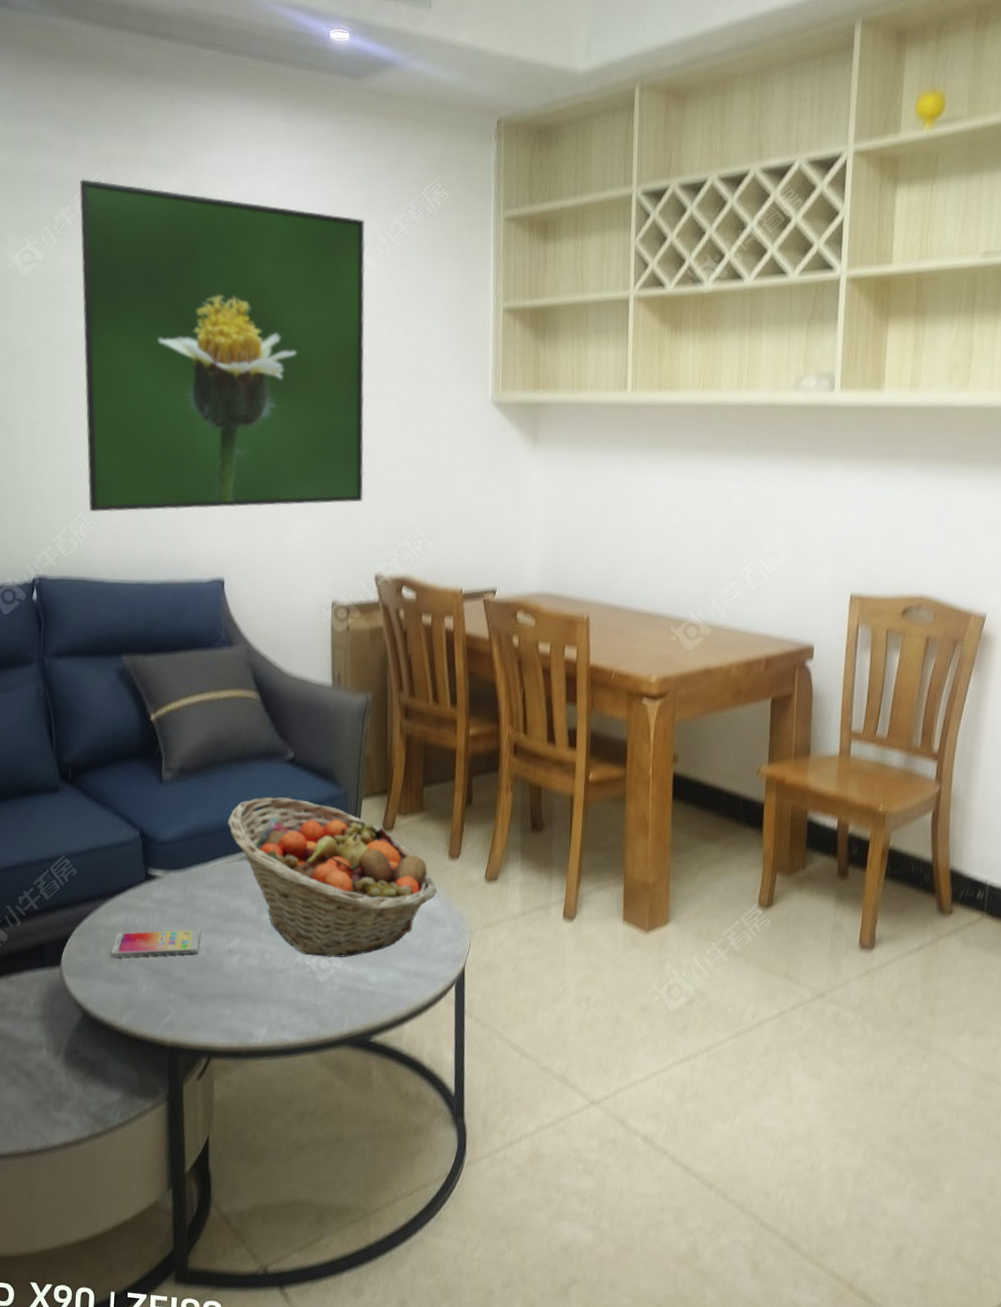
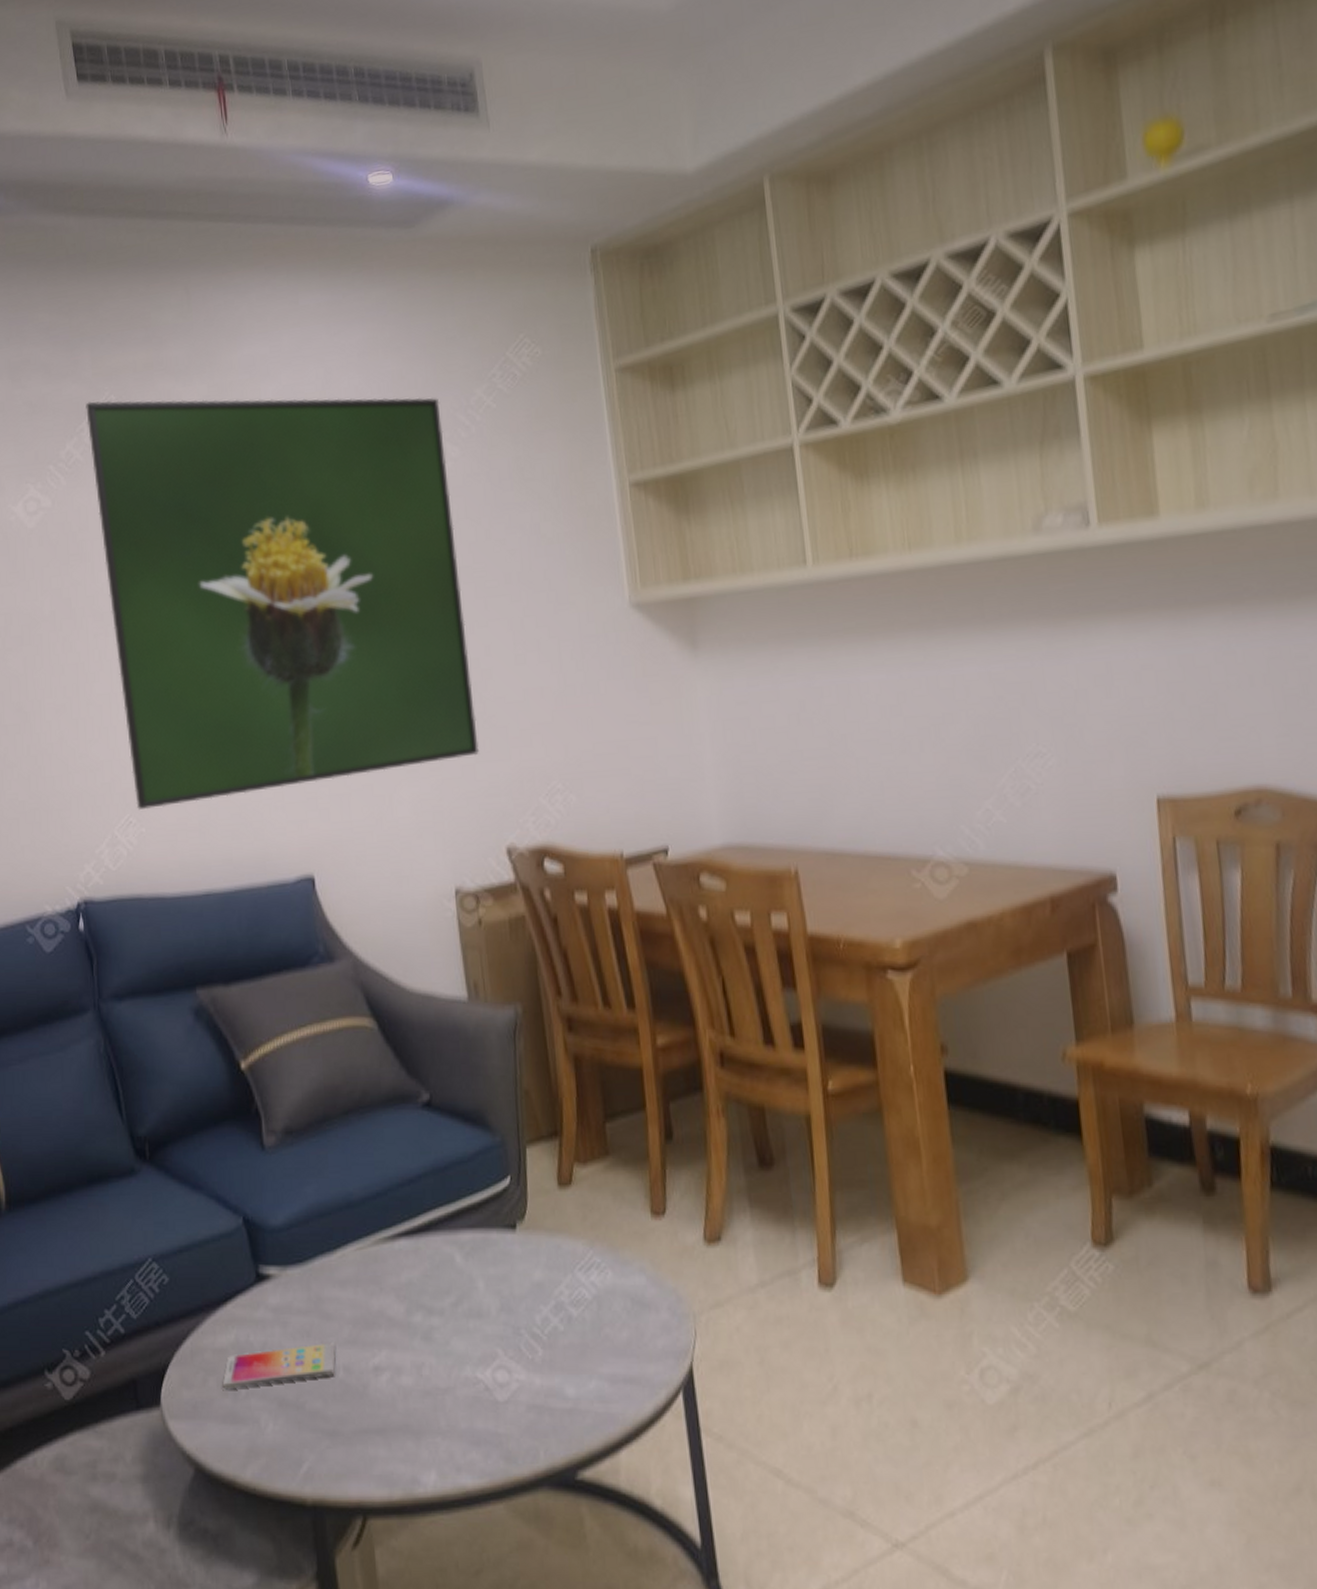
fruit basket: present [227,797,437,958] -> none [353,1154,641,1367]

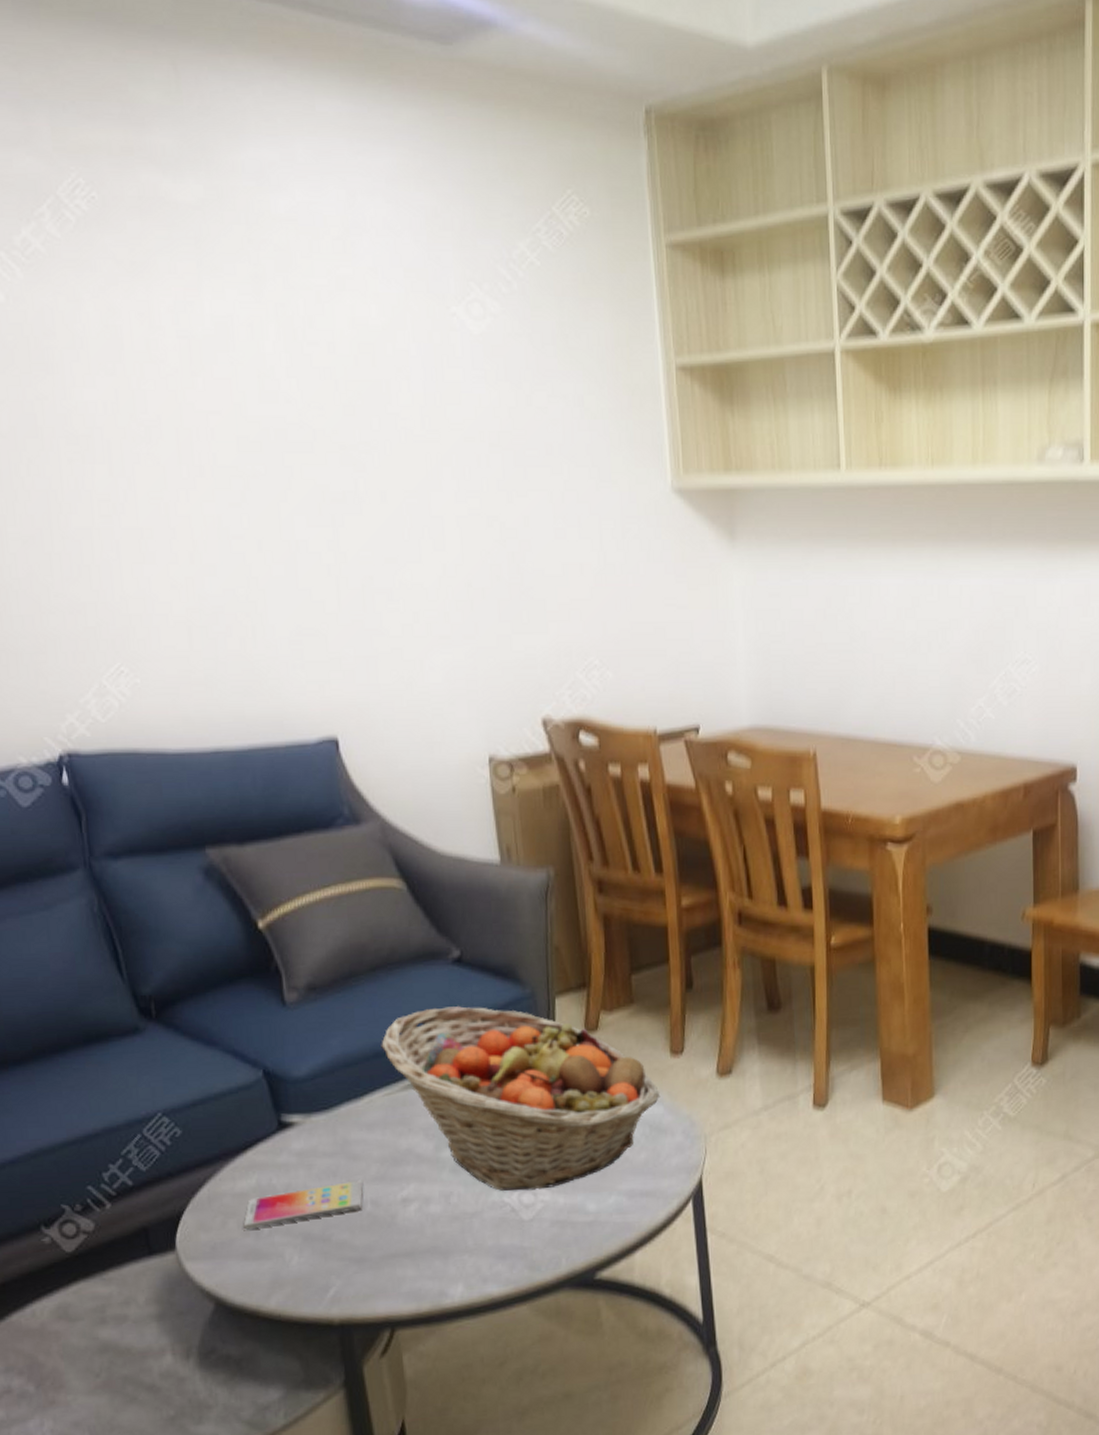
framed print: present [86,397,479,811] -> none [45,181,516,660]
fruit basket: none [353,1154,641,1367] -> present [381,1006,659,1191]

